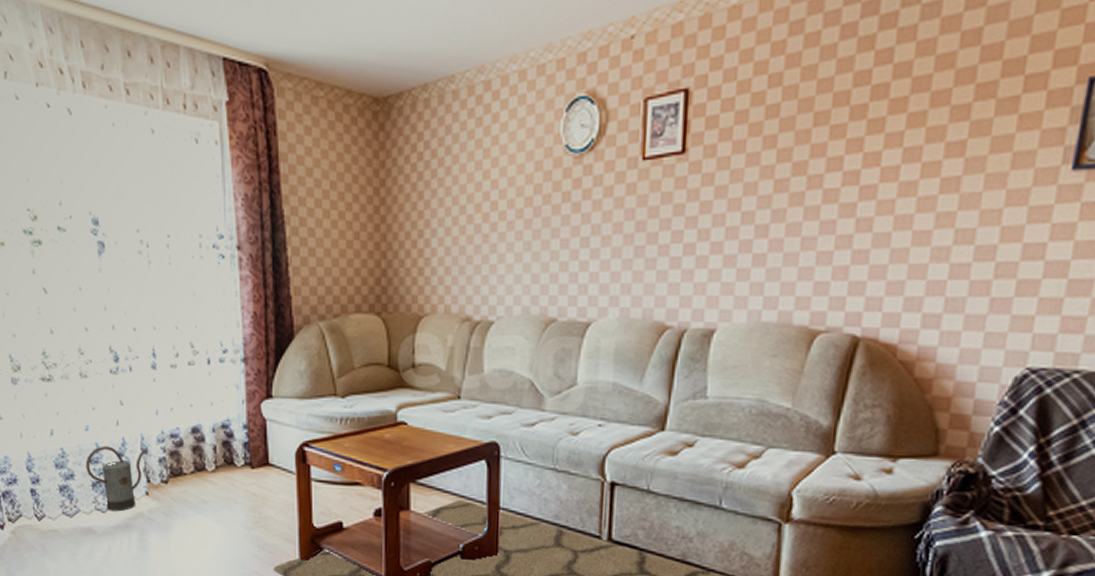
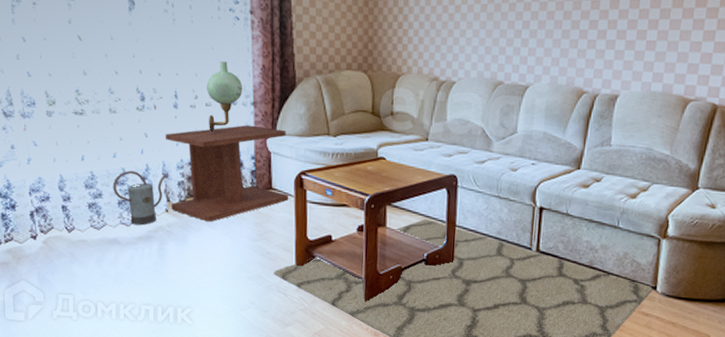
side table: none [143,386,290,507] -> present [166,125,289,222]
wall lamp: none [189,309,231,397] -> present [207,61,243,132]

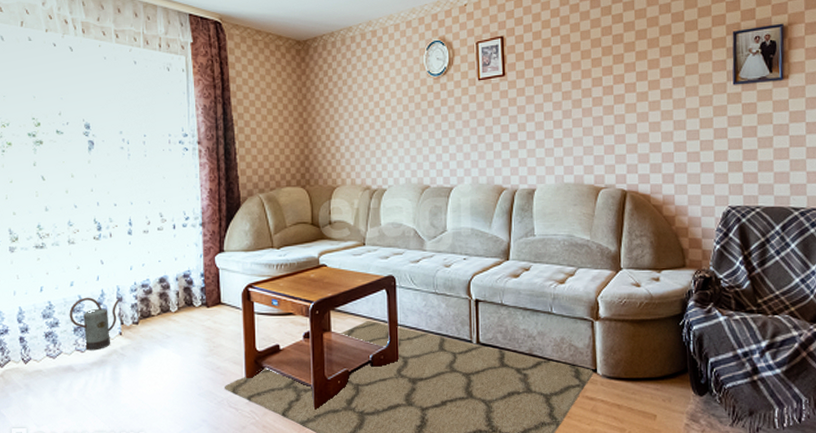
side table: present [166,125,289,222] -> none [120,244,237,342]
wall lamp: present [207,61,243,132] -> none [159,188,192,254]

